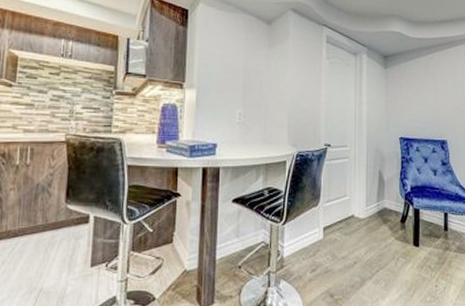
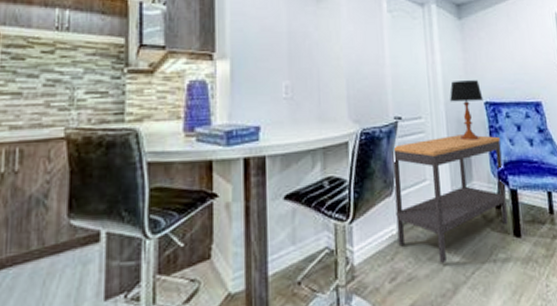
console table: none [320,162,410,261] -> present [392,135,508,263]
table lamp: none [372,118,399,167] -> present [450,80,484,141]

